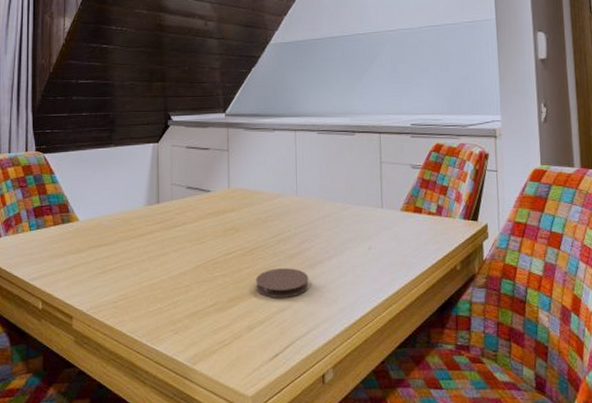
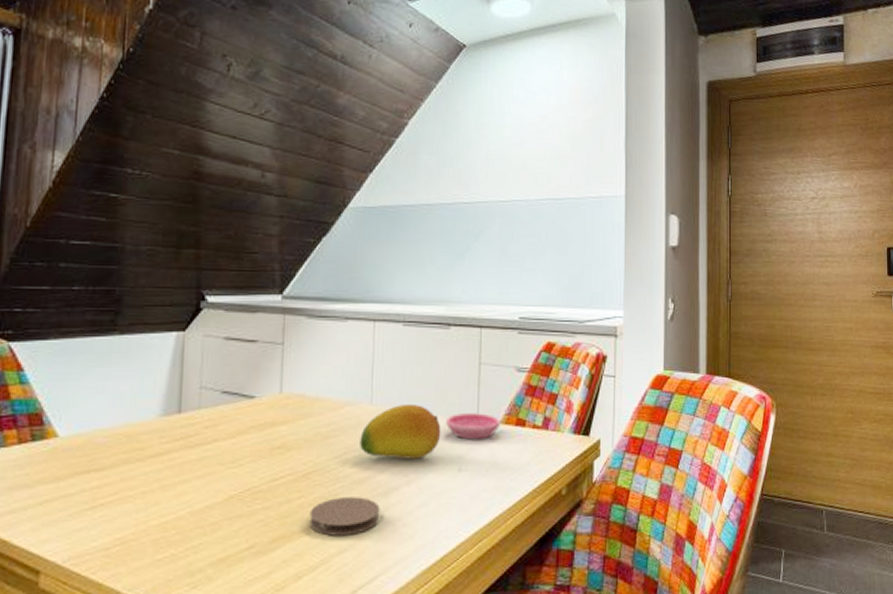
fruit: none [290,195,353,239] -> present [360,403,441,459]
saucer: none [356,202,401,224] -> present [446,413,501,440]

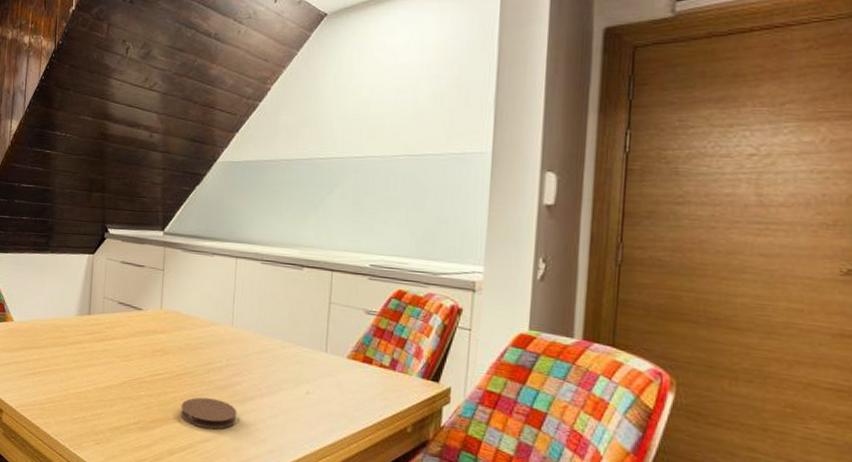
fruit: present [360,403,441,459] -> none [222,330,292,378]
saucer: present [446,413,501,440] -> none [296,344,348,370]

